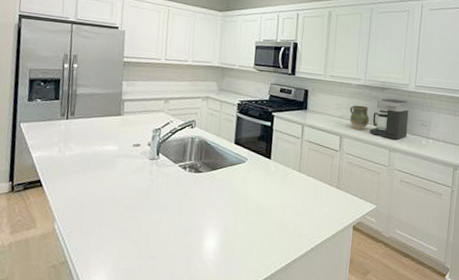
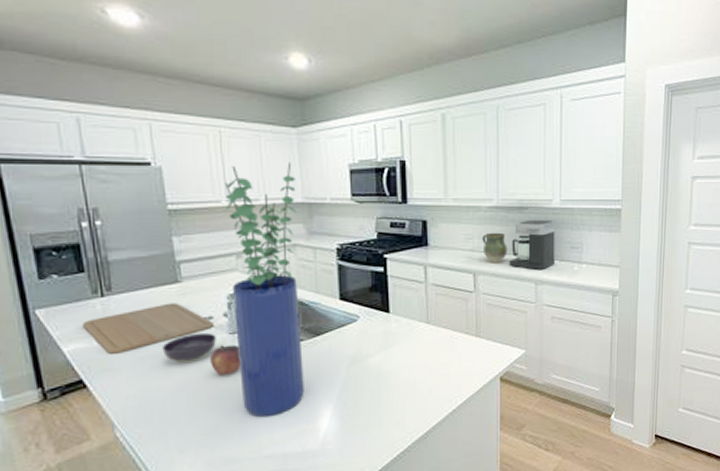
chopping board: none [49,130,140,164] -> present [81,303,214,354]
bowl: none [100,155,140,178] -> present [162,332,216,364]
fruit: none [132,167,155,192] -> present [210,344,241,377]
vase: none [149,35,216,231] -> present [224,162,304,418]

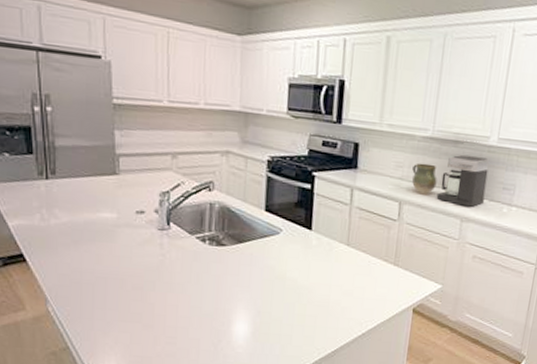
chopping board: present [81,303,214,354] -> none [26,193,145,234]
bowl: present [162,332,216,364] -> none [96,224,146,252]
fruit: present [210,344,241,377] -> none [138,239,167,269]
vase: present [224,162,304,418] -> none [164,68,236,314]

